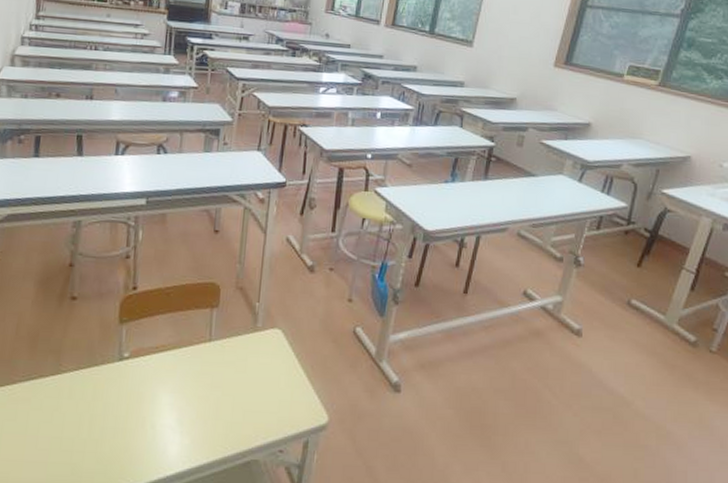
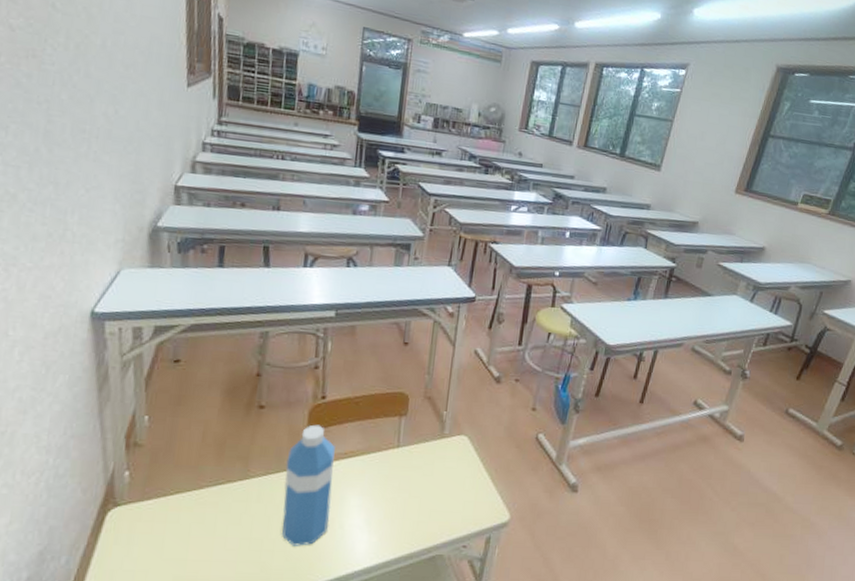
water bottle: none [92,316,147,447] -> present [281,424,335,546]

